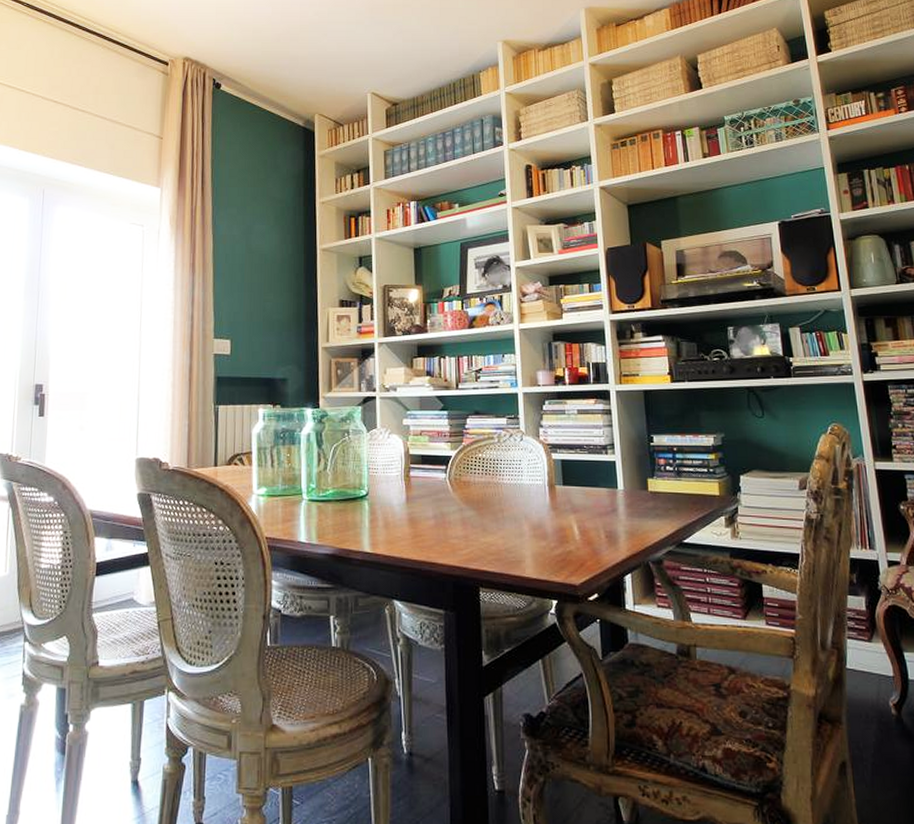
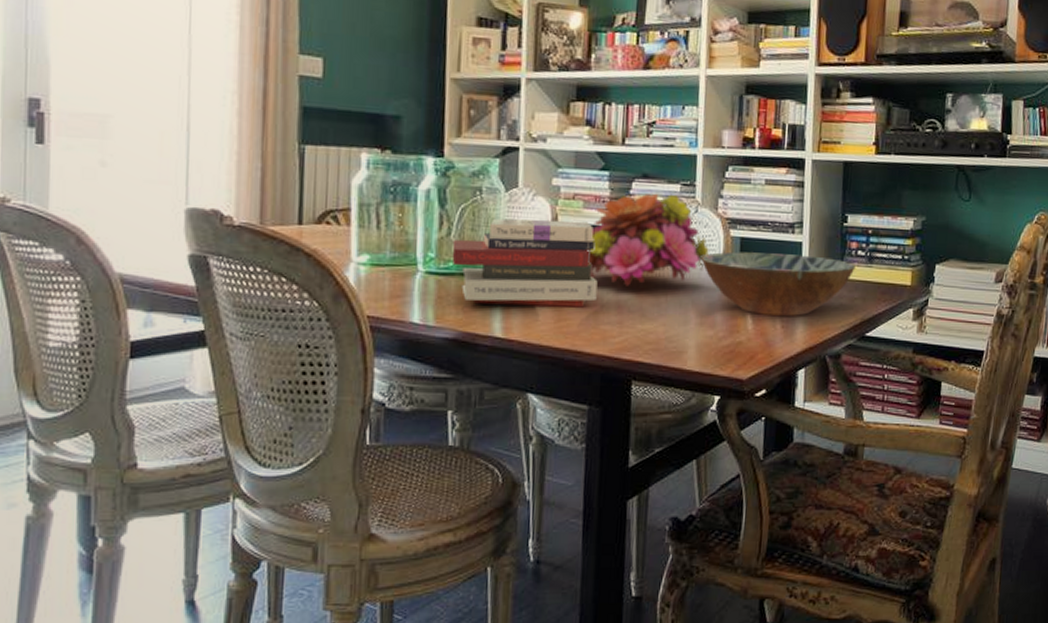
books: none [328,453,445,525] -> present [451,218,598,308]
flower bouquet: none [433,426,535,505] -> present [585,193,709,286]
bowl: none [529,472,666,526] -> present [701,251,856,316]

